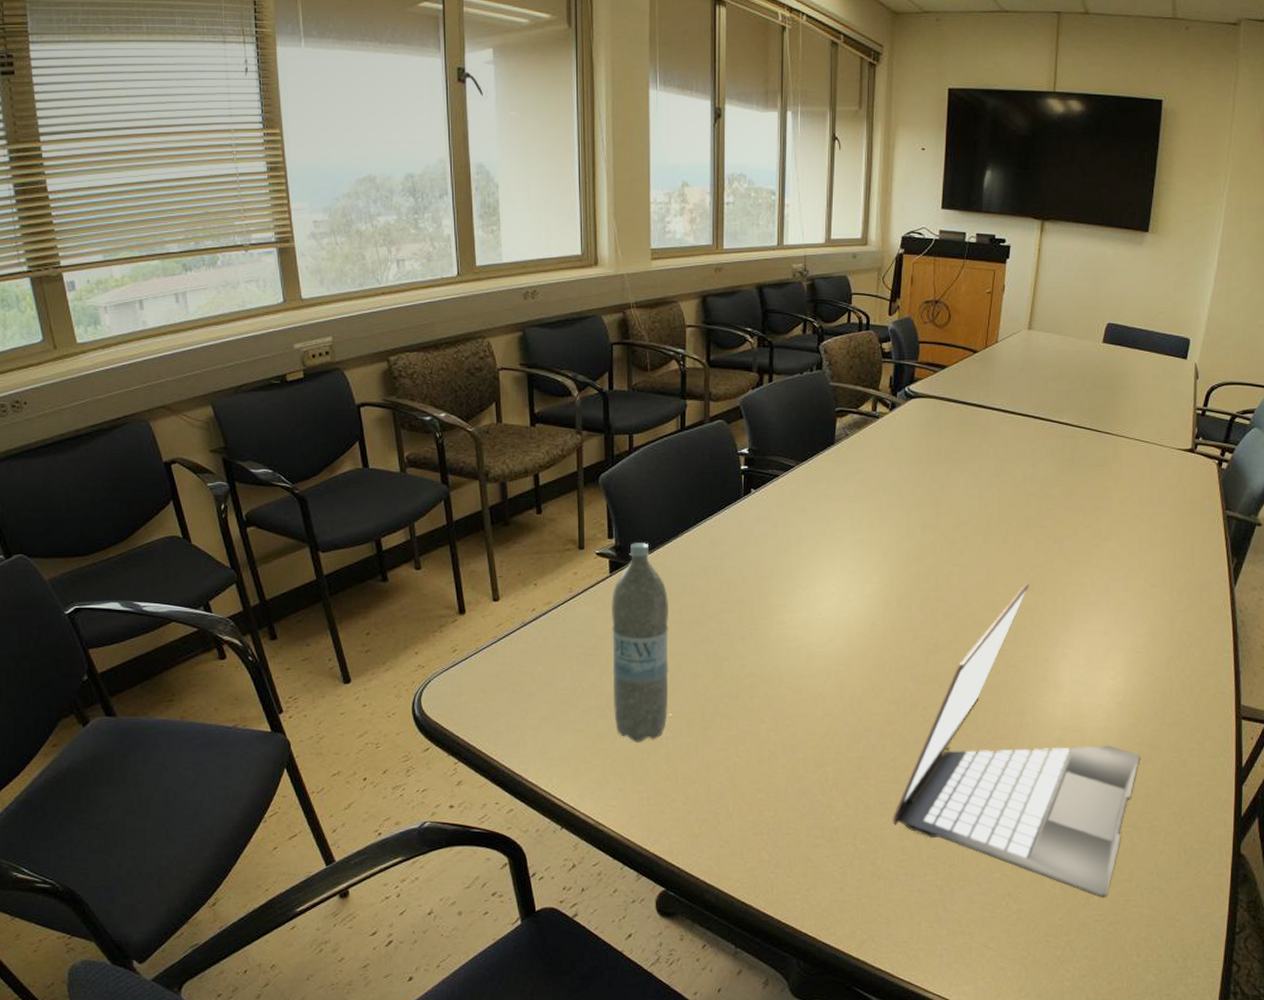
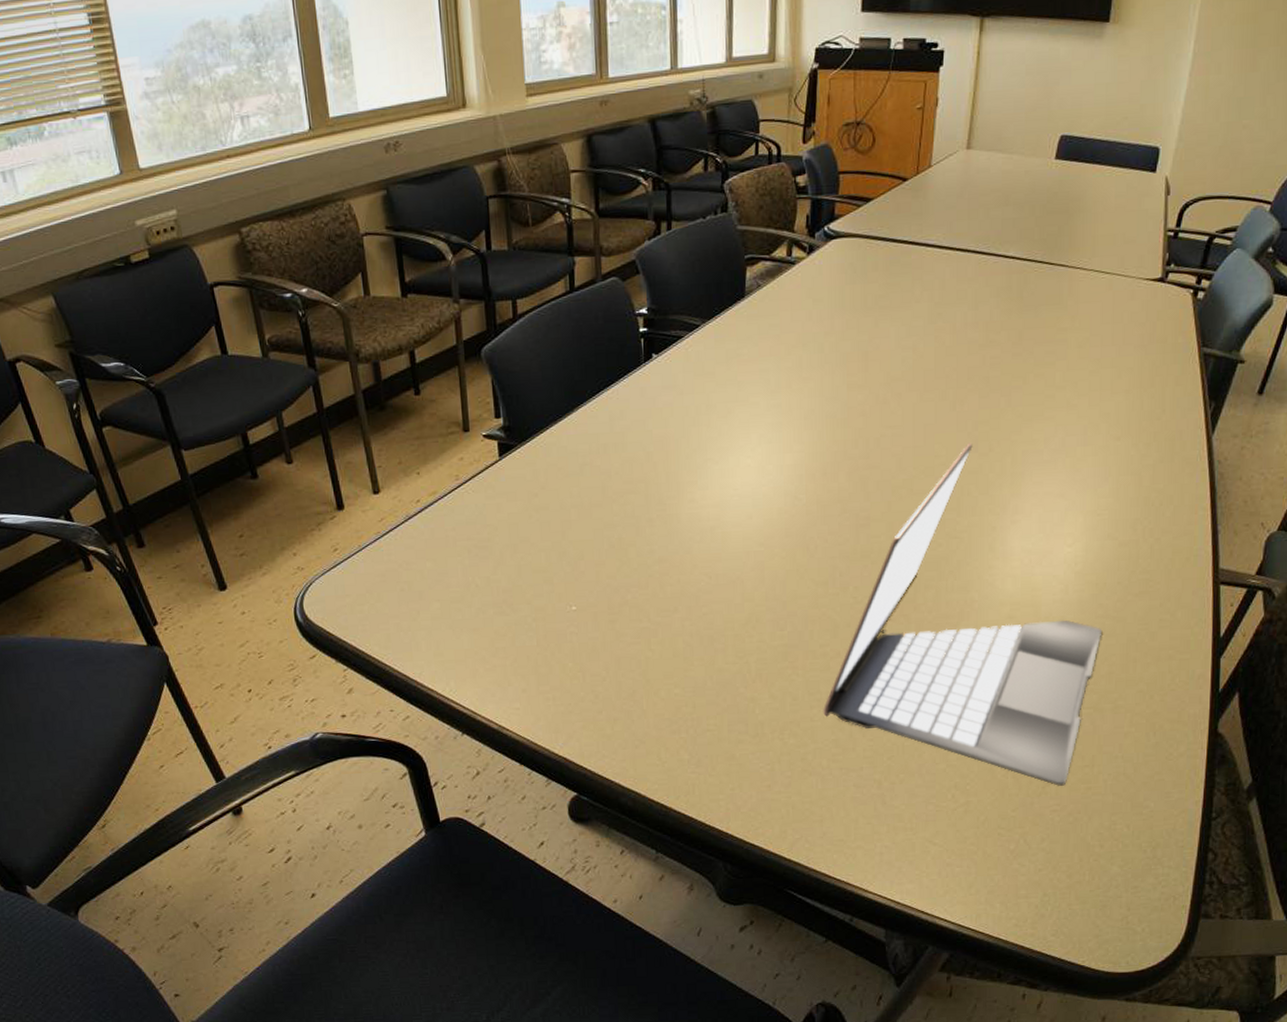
water bottle: present [610,541,669,743] -> none [502,419,572,640]

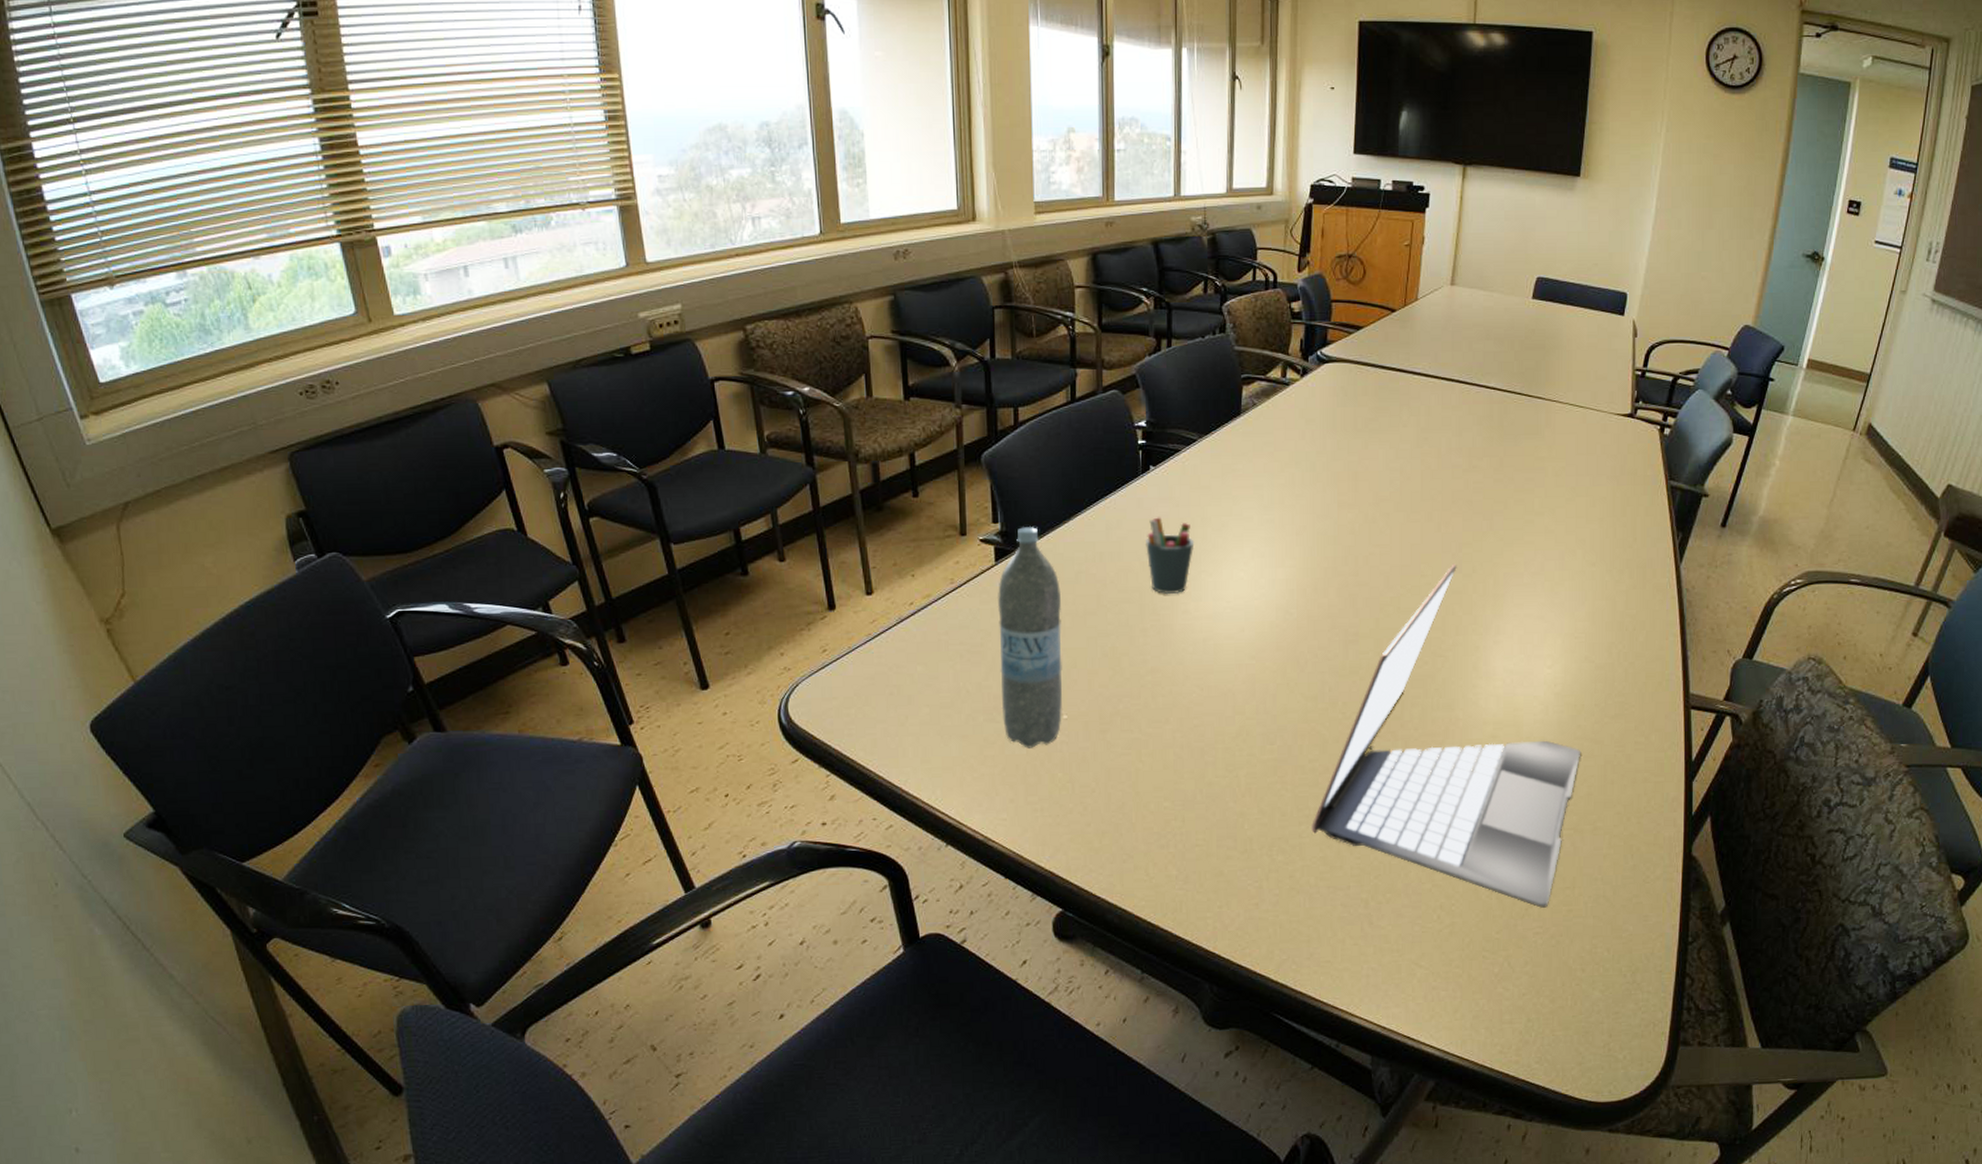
water bottle: none [502,419,572,640] -> present [997,526,1063,749]
pen holder: none [650,406,700,484] -> present [1146,517,1195,595]

